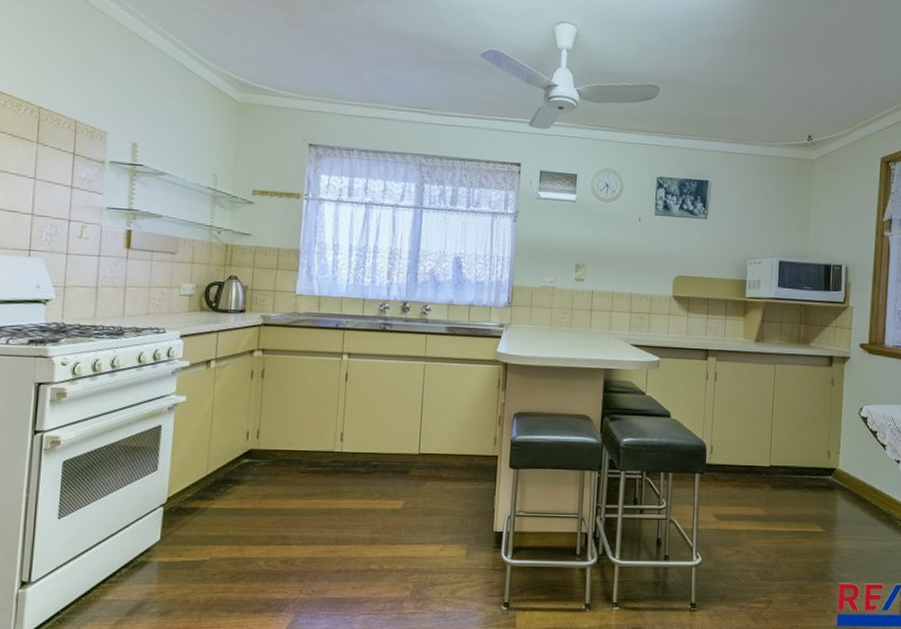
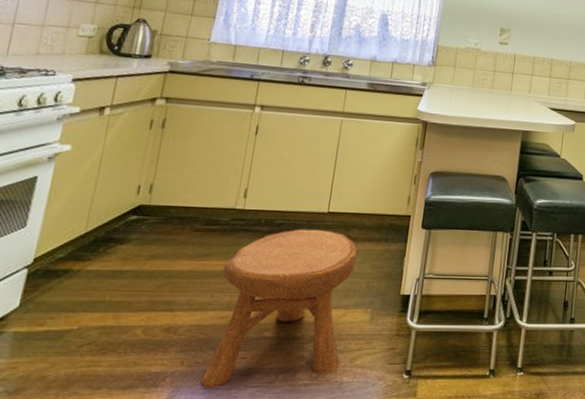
stool: none [319,469,450,614] -> present [200,229,358,388]

